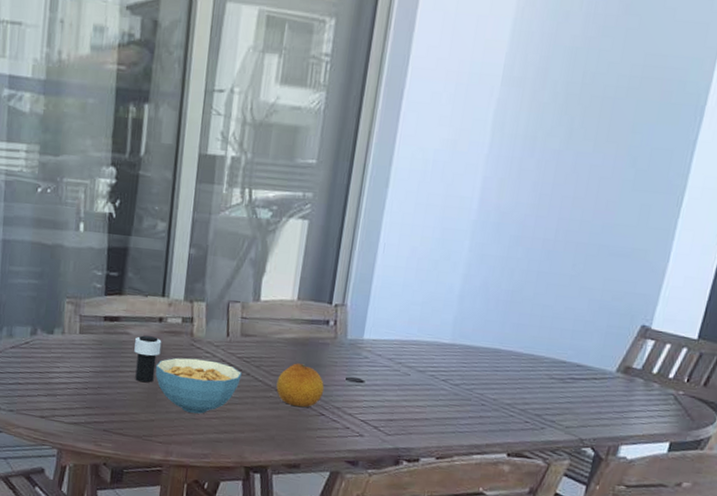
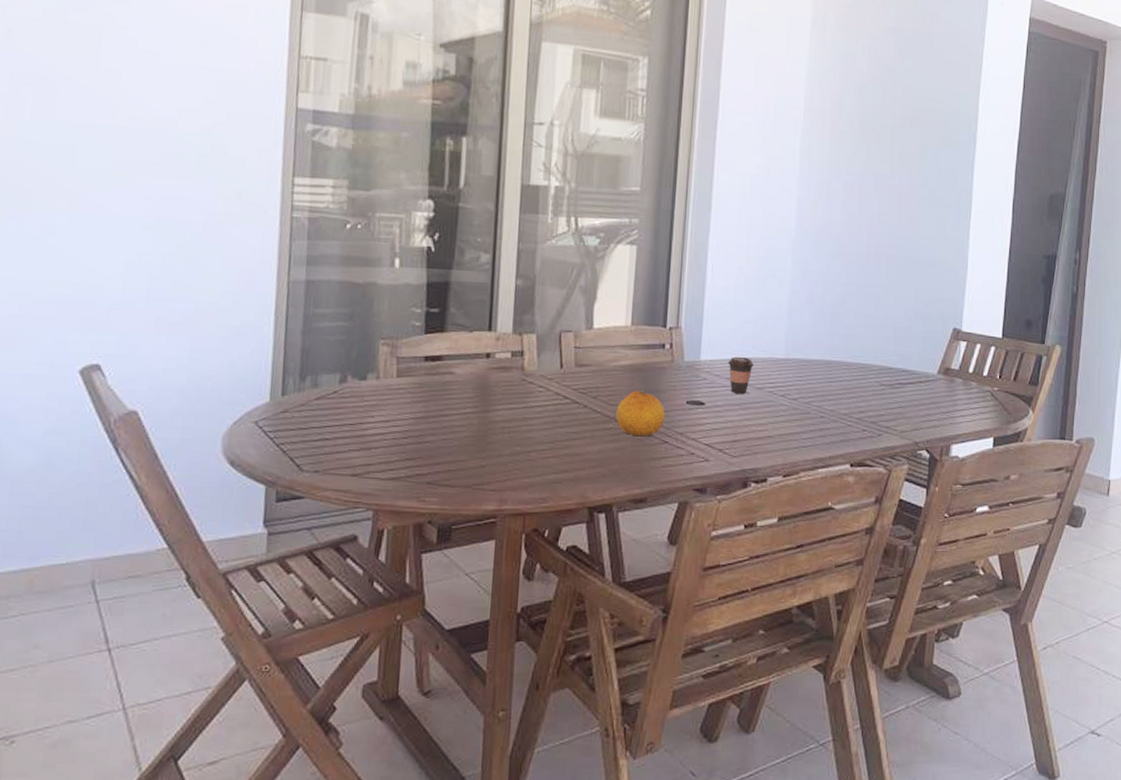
cup: present [134,335,162,383] -> none [460,374,490,425]
cereal bowl: present [155,358,242,414] -> none [484,394,579,454]
coffee cup: none [391,338,418,375] -> present [728,356,754,394]

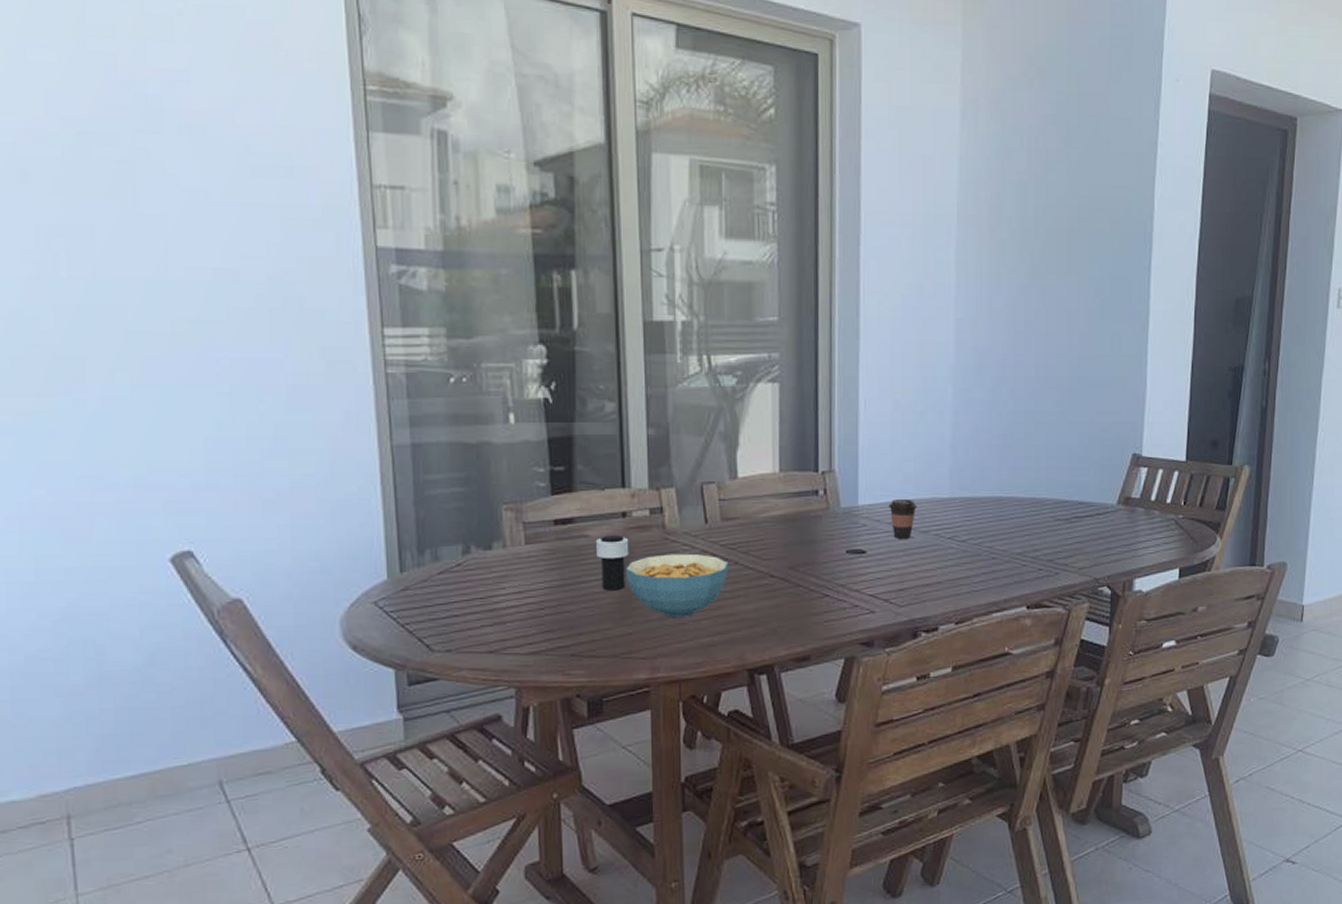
cup: none [460,374,490,425] -> present [596,535,629,591]
cereal bowl: none [484,394,579,454] -> present [625,553,729,617]
fruit: present [616,390,666,437] -> none [770,542,824,592]

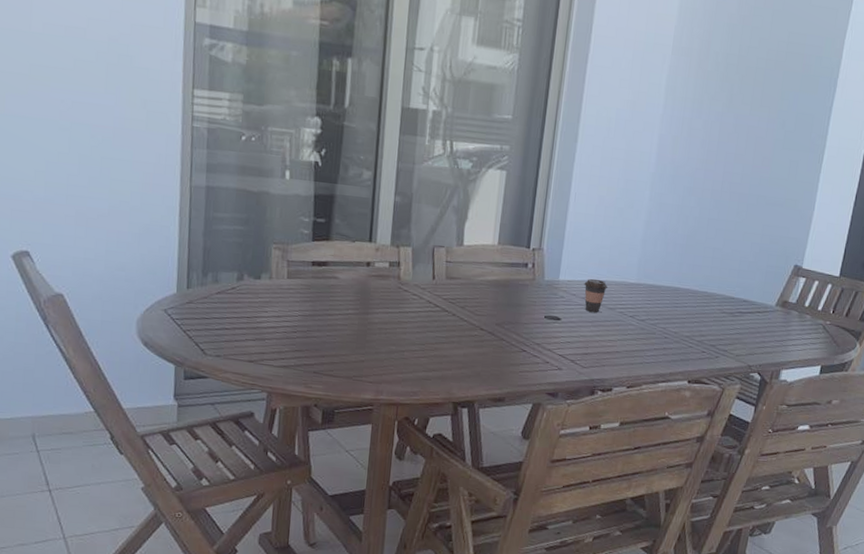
cup: present [596,535,629,591] -> none [343,279,370,325]
cereal bowl: present [625,553,729,617] -> none [364,300,448,354]

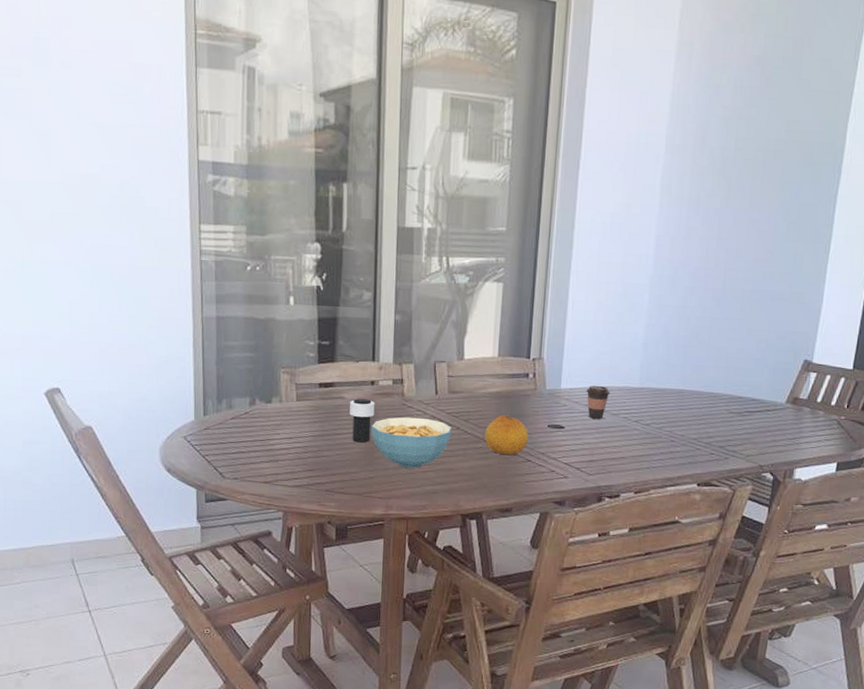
cup: none [343,279,370,325] -> present [350,398,375,443]
cereal bowl: none [364,300,448,354] -> present [371,417,452,468]
fruit: none [480,303,525,345] -> present [485,415,529,456]

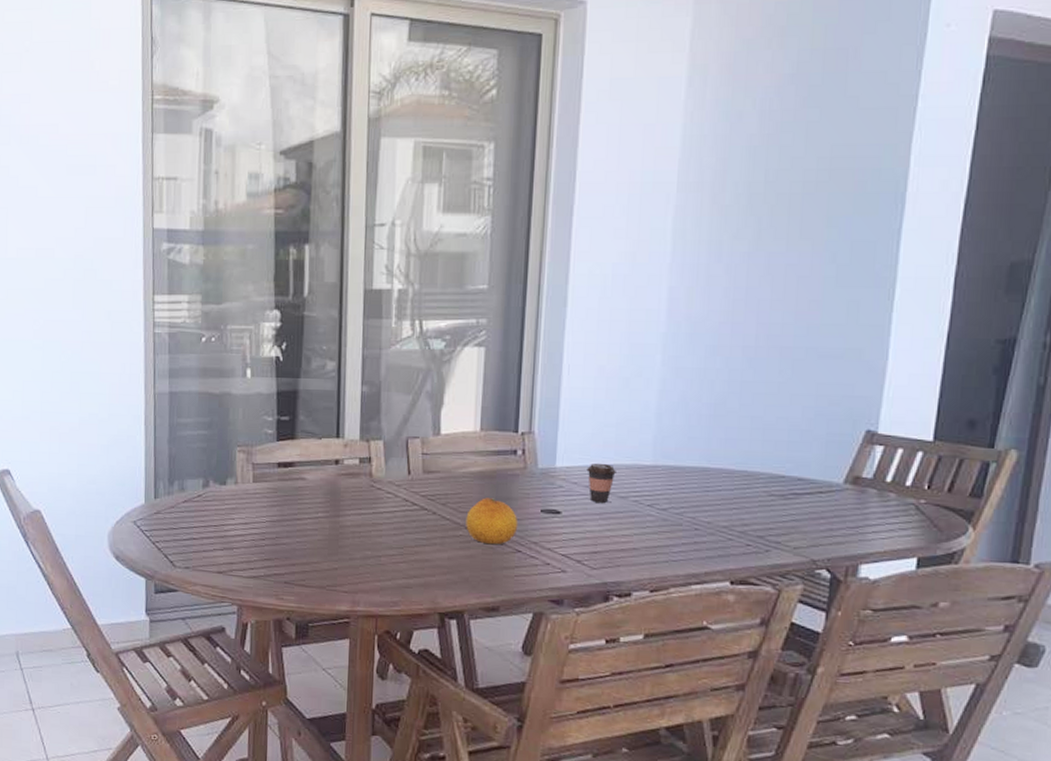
cup: present [350,398,375,443] -> none [311,480,340,529]
cereal bowl: present [371,417,452,468] -> none [335,500,427,559]

